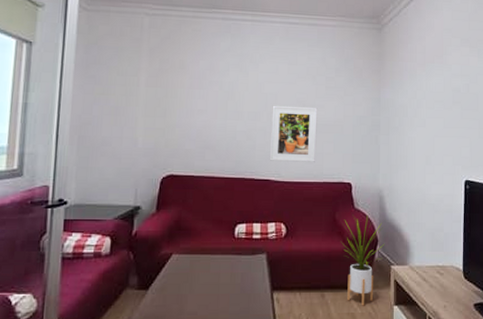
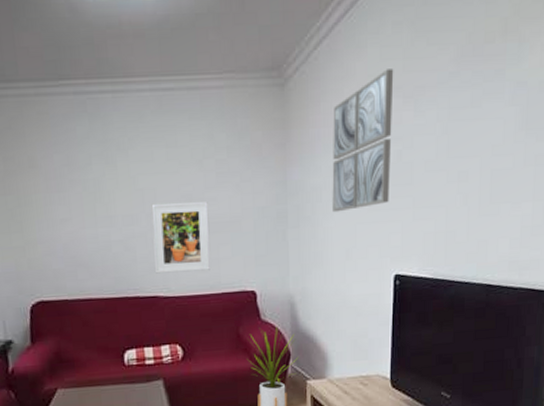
wall art: none [416,26,463,126] -> present [332,69,394,213]

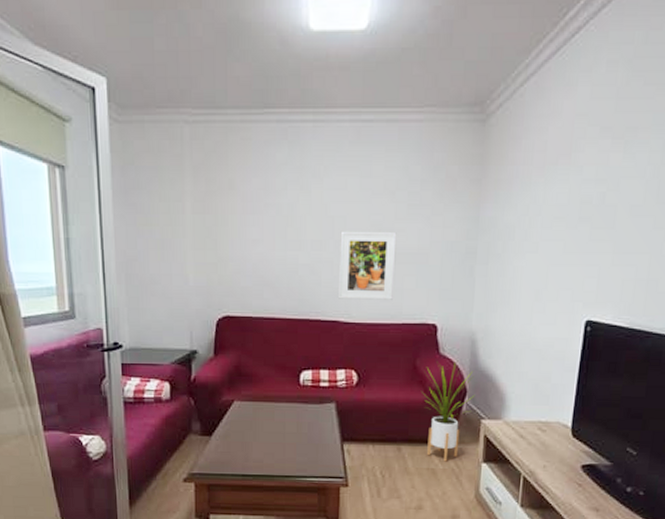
wall art: present [332,69,394,213] -> none [525,108,605,252]

